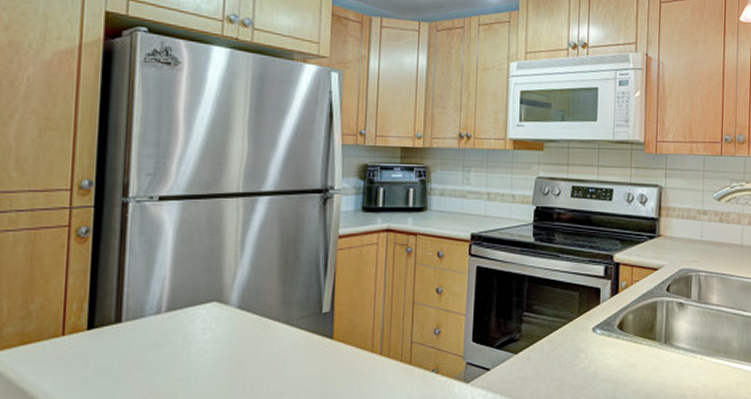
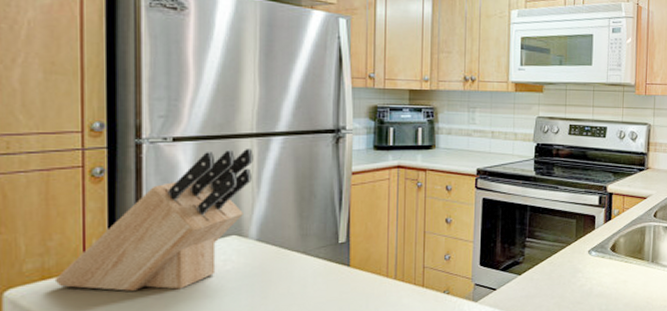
knife block: none [33,208,239,359] -> present [54,148,254,291]

